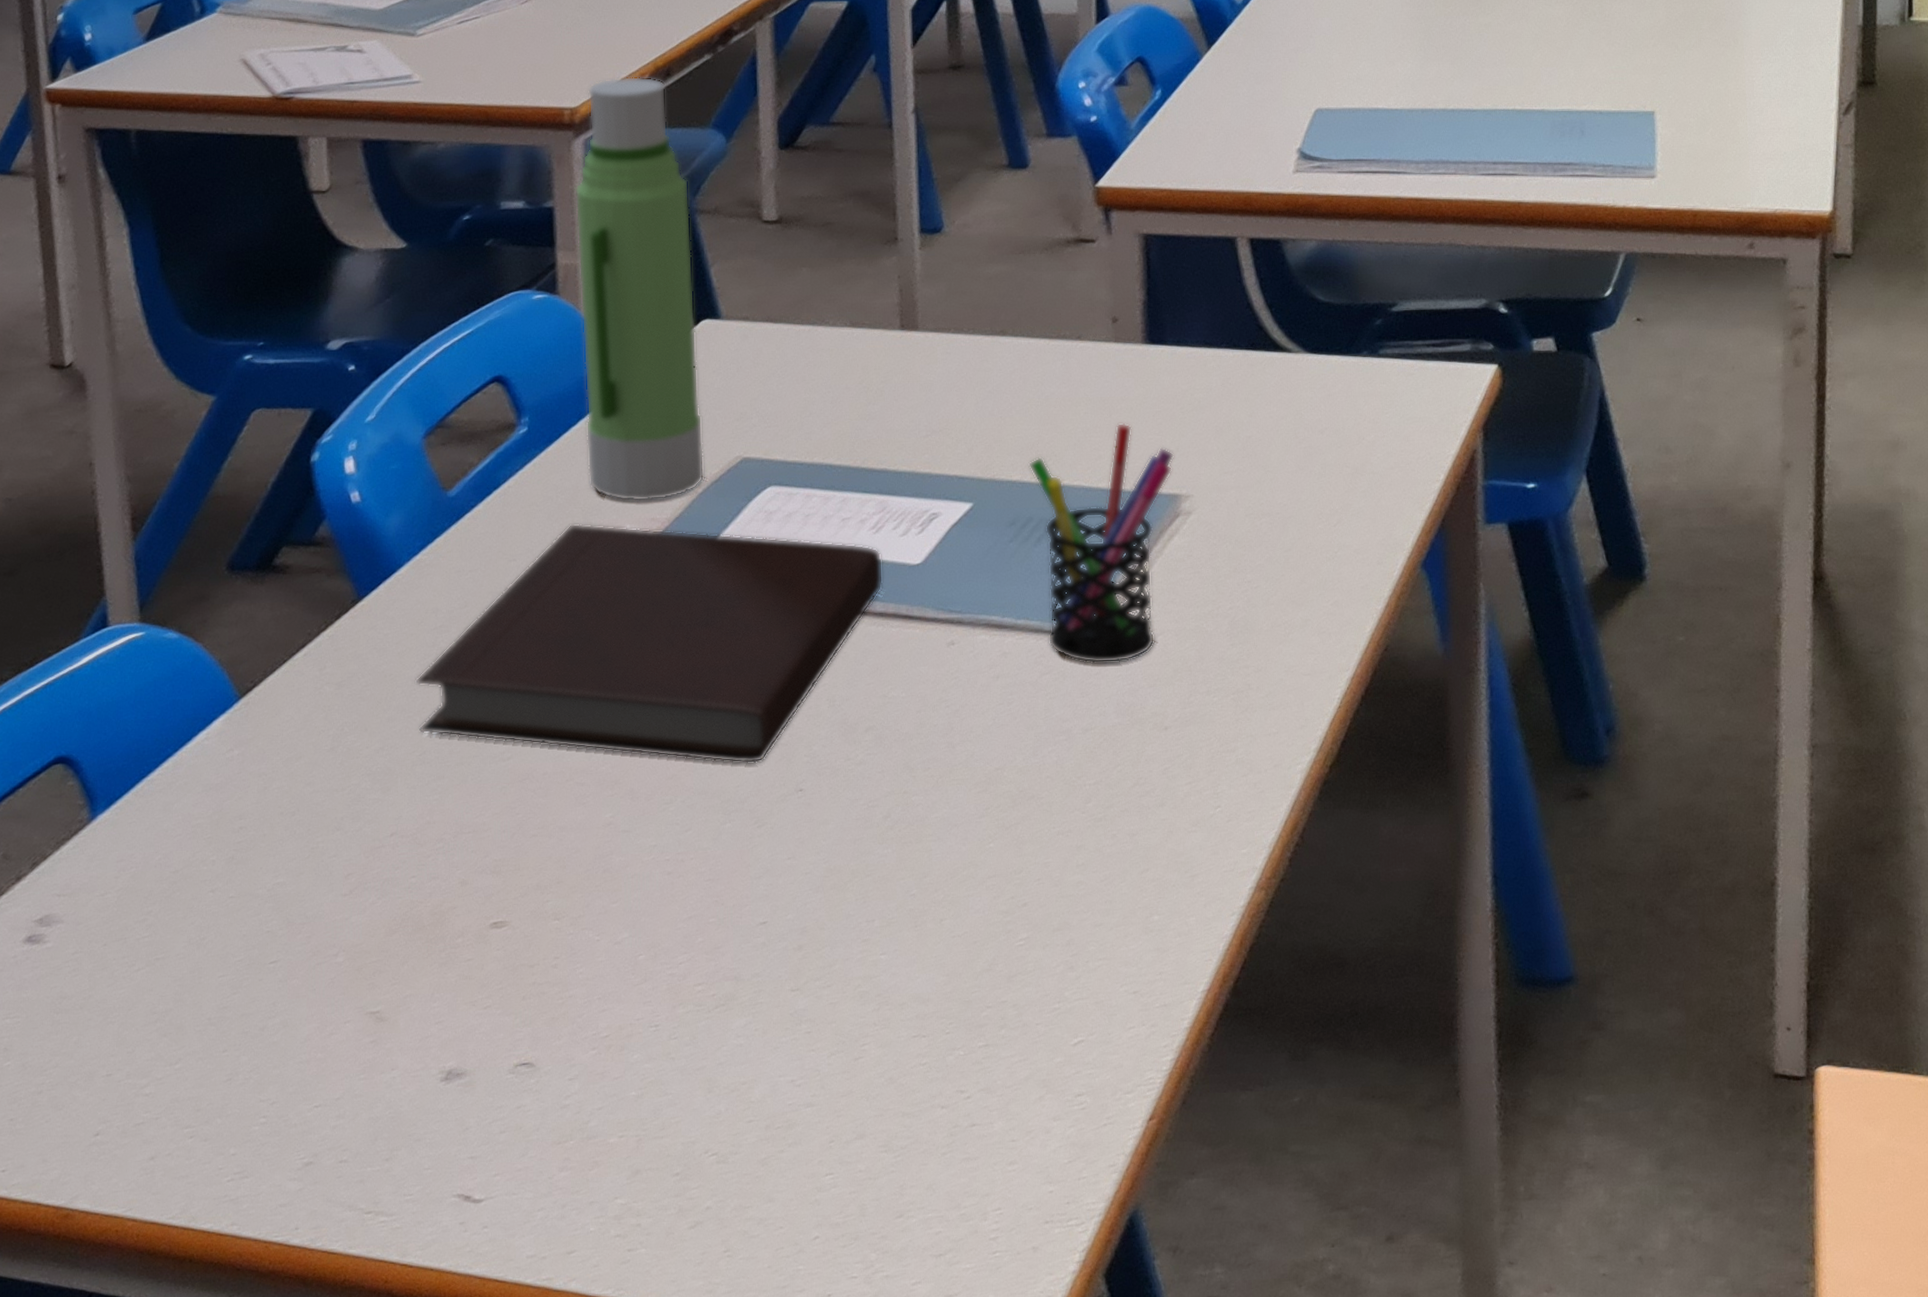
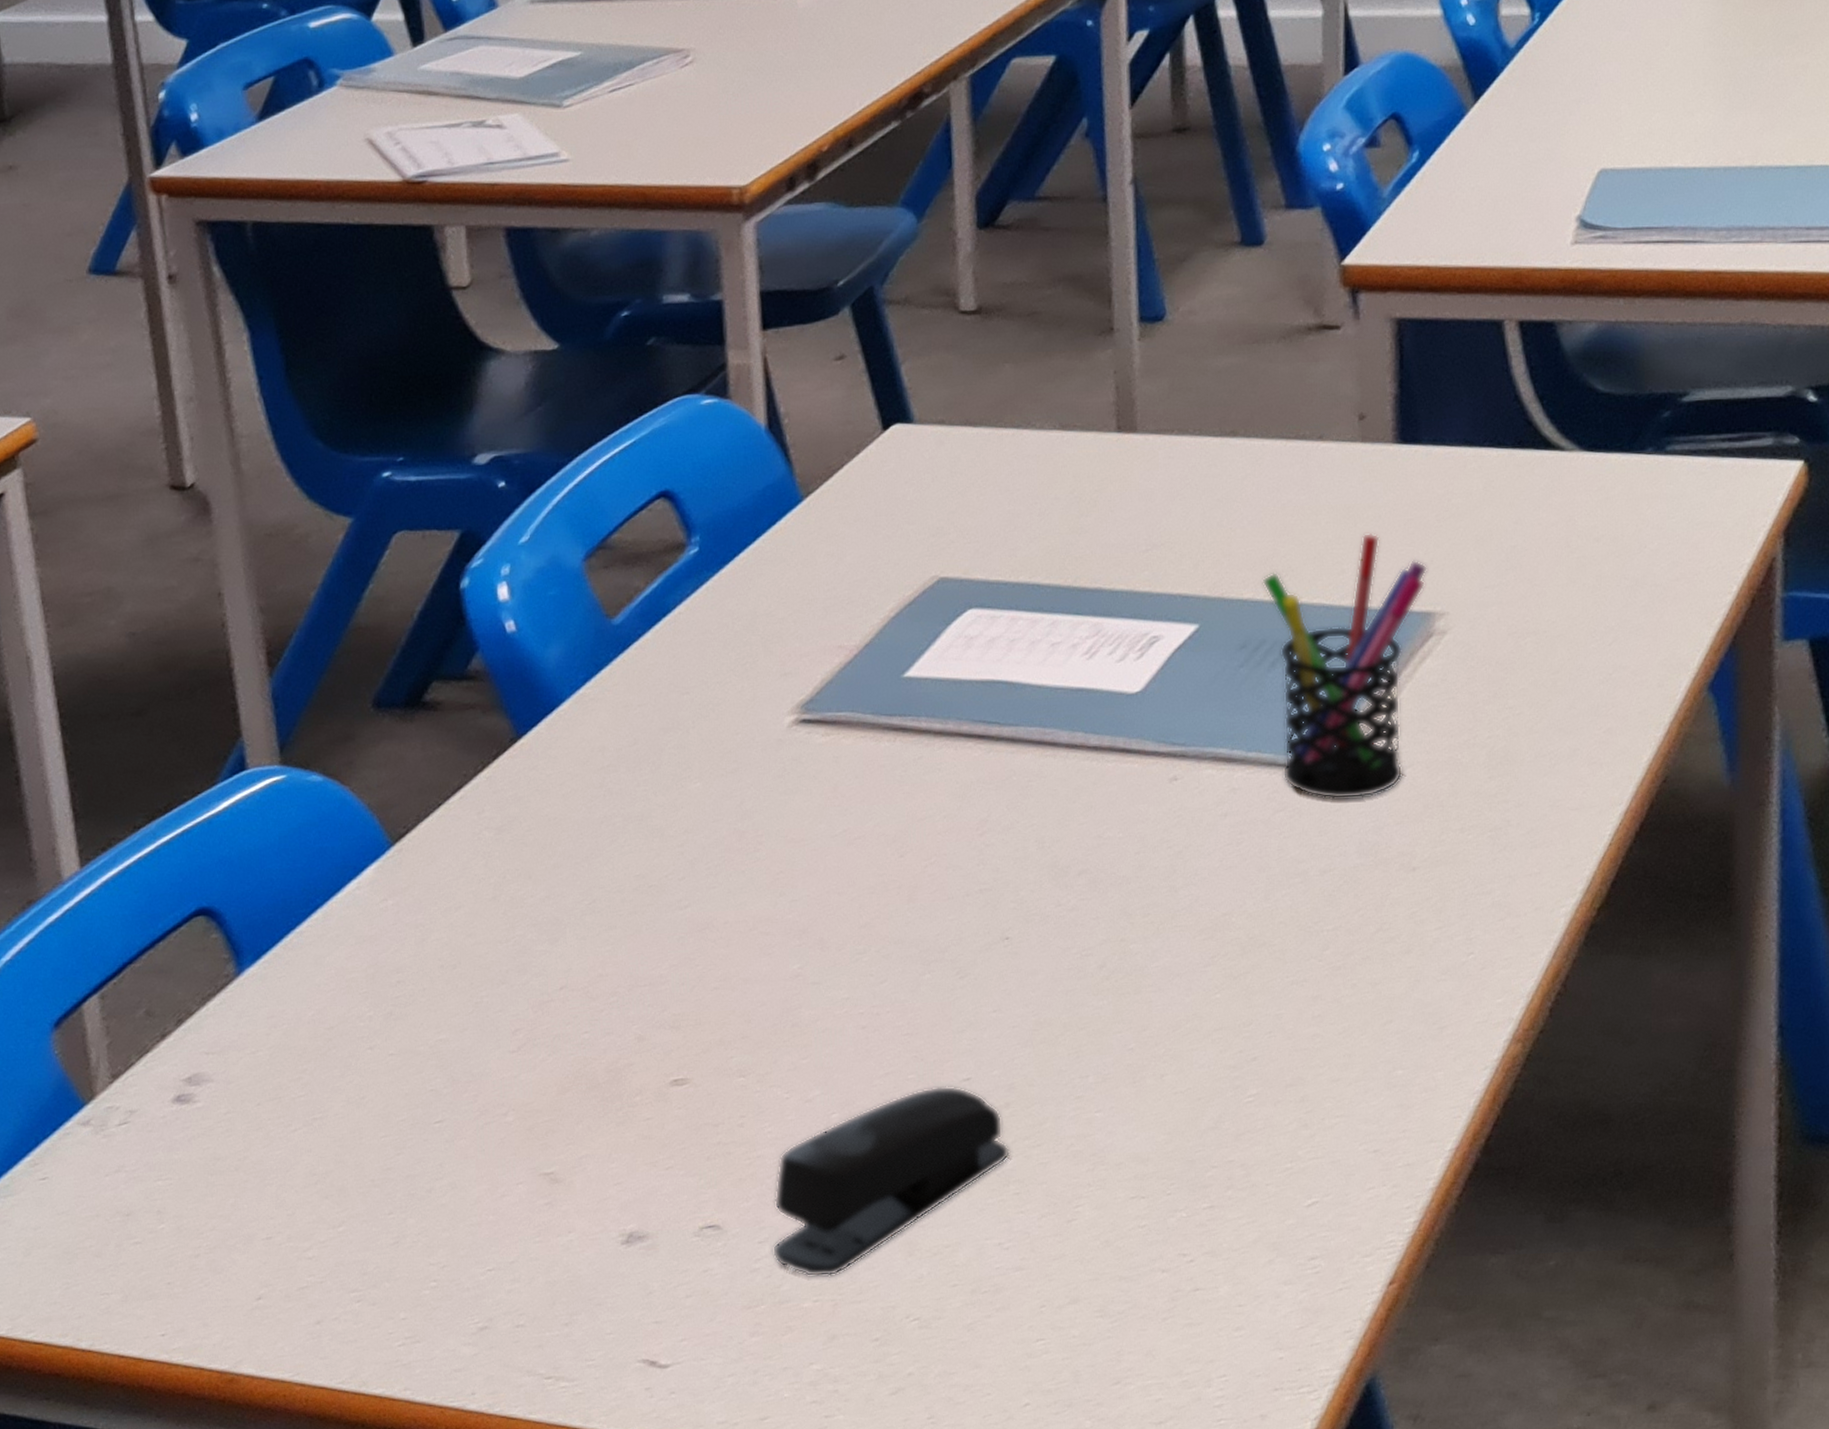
notebook: present [415,523,884,764] -> none [582,652,1098,911]
water bottle: present [575,76,705,502] -> none [746,148,897,628]
stapler: none [581,929,802,1113] -> present [772,1086,1010,1277]

